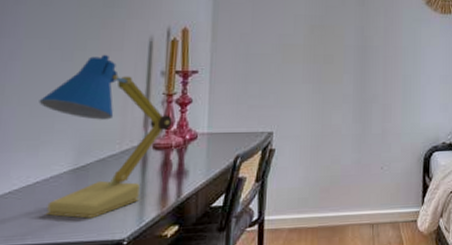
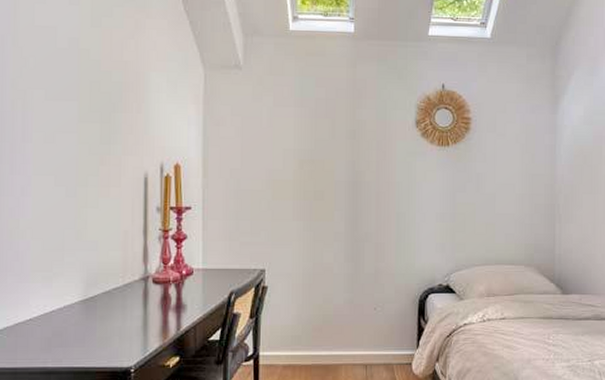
desk lamp: present [39,54,173,218] -> none [49,190,169,346]

